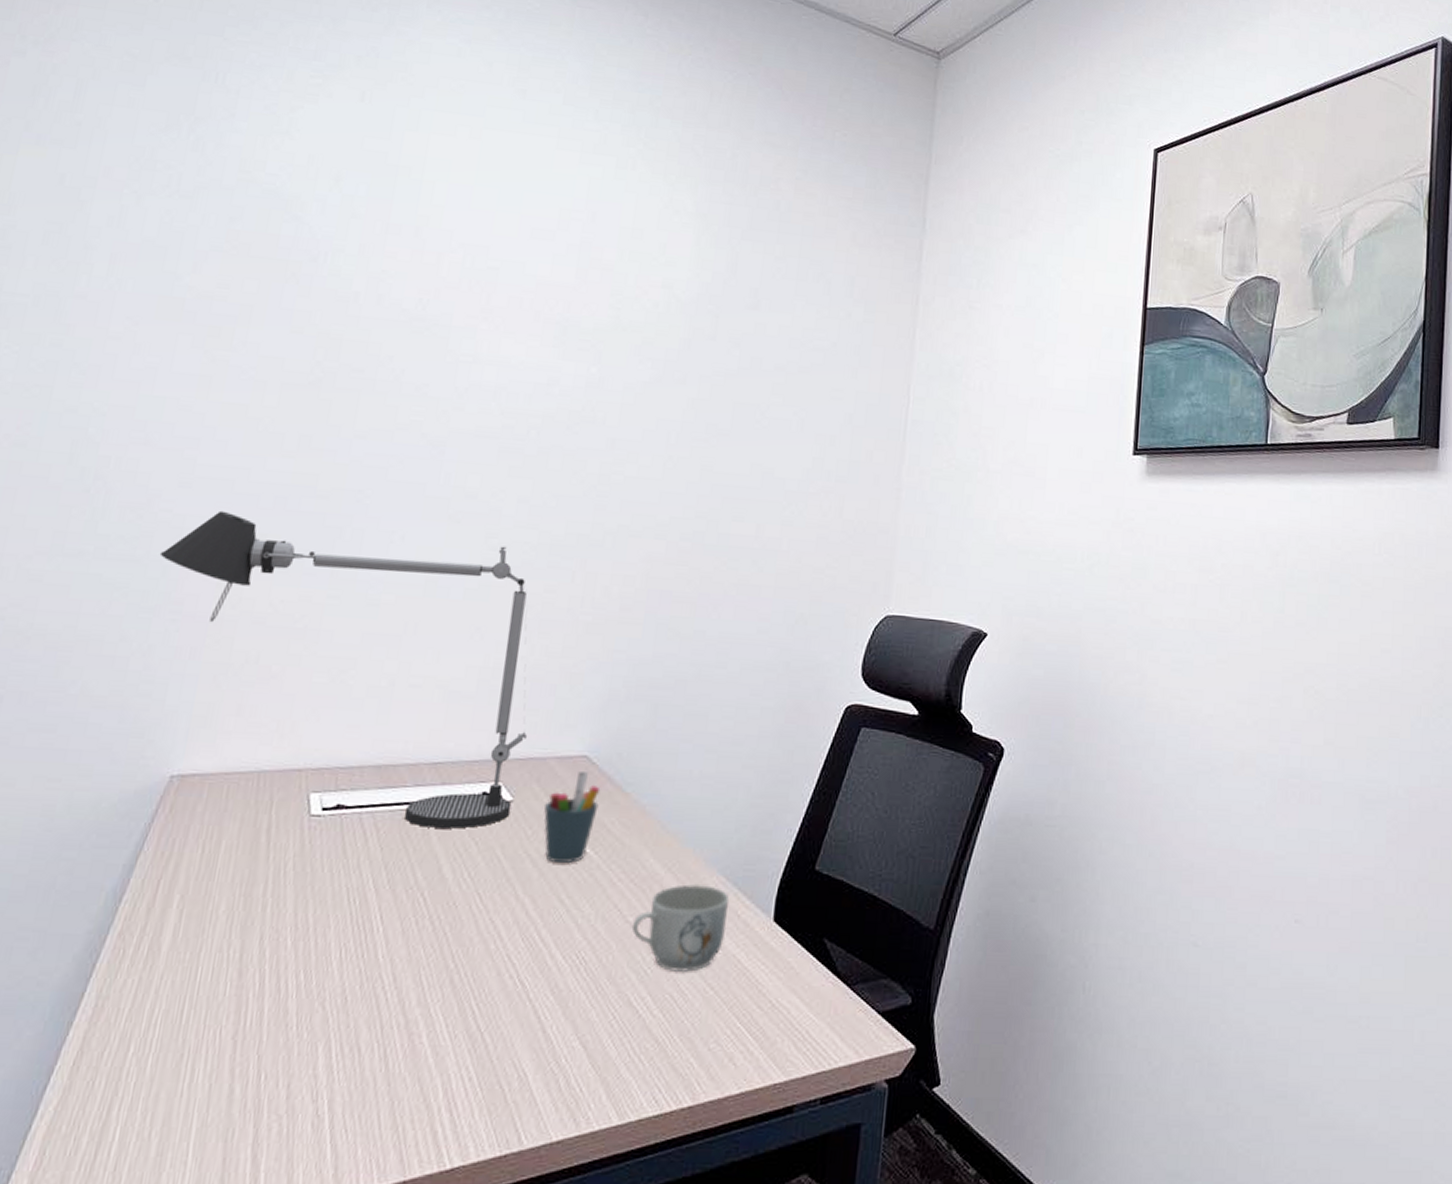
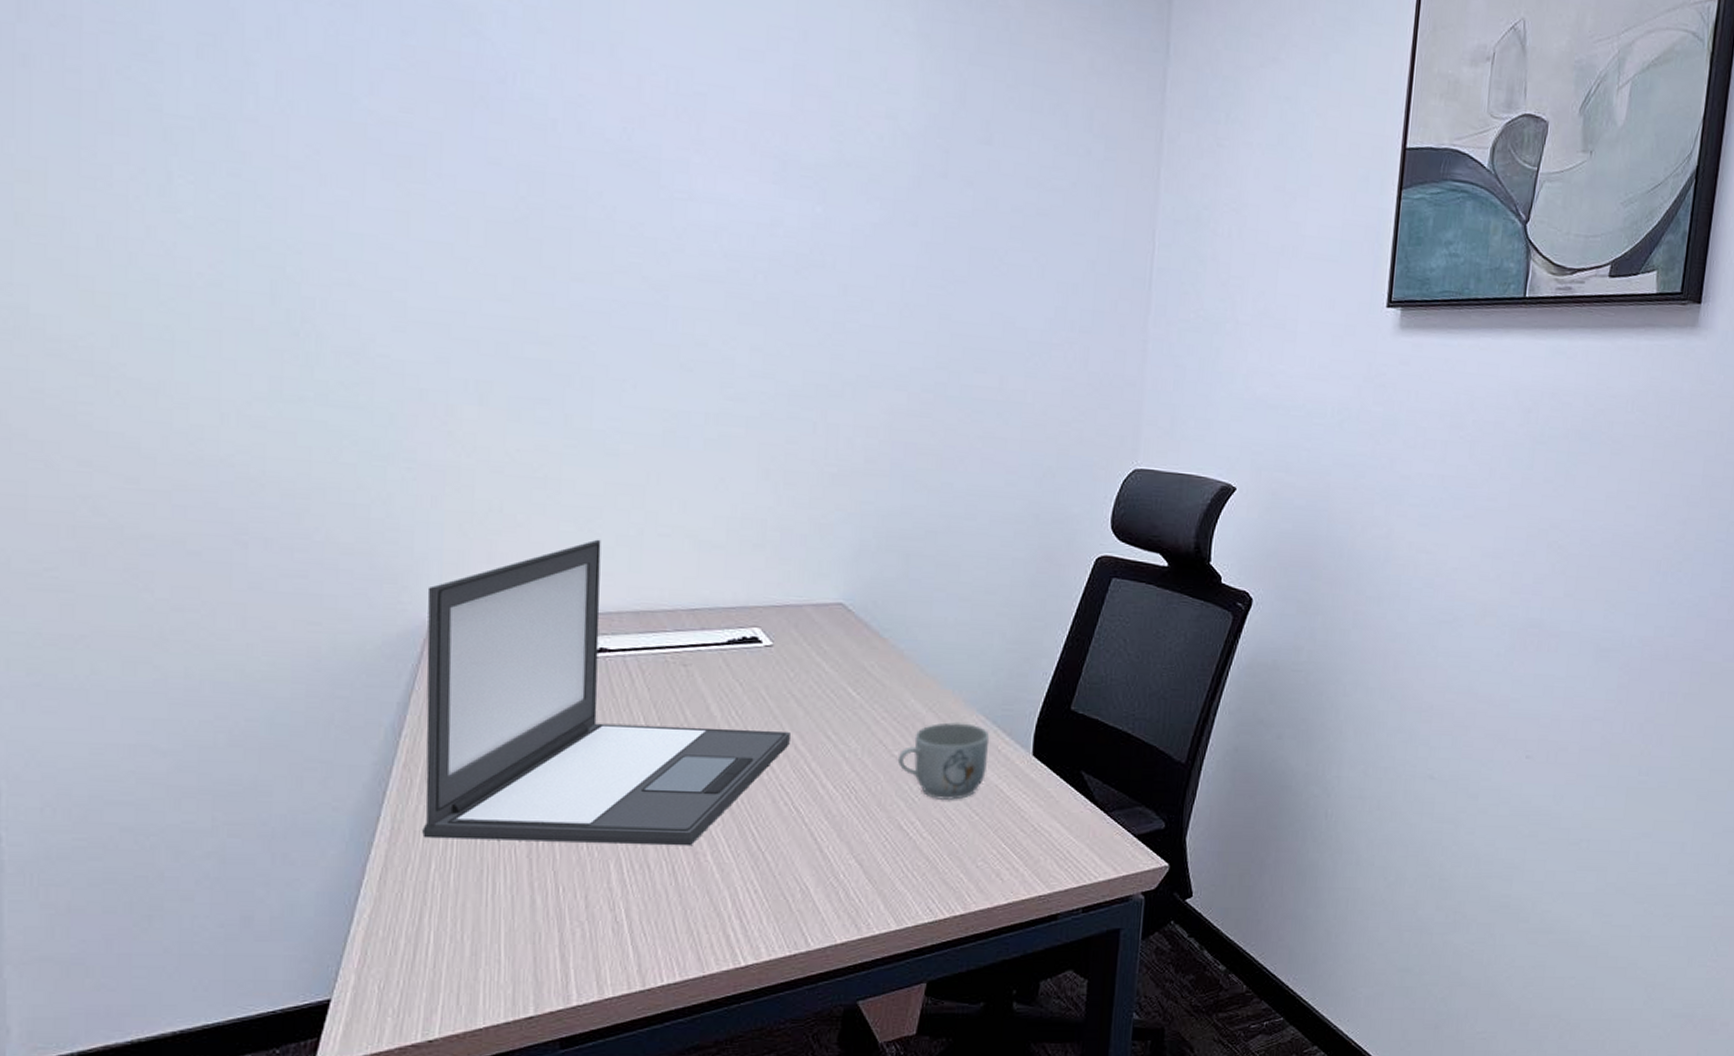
laptop: none [126,690,523,1026] -> present [422,539,790,846]
desk lamp: present [159,510,528,829] -> none [383,356,782,671]
pen holder: present [543,772,601,864] -> none [803,618,858,704]

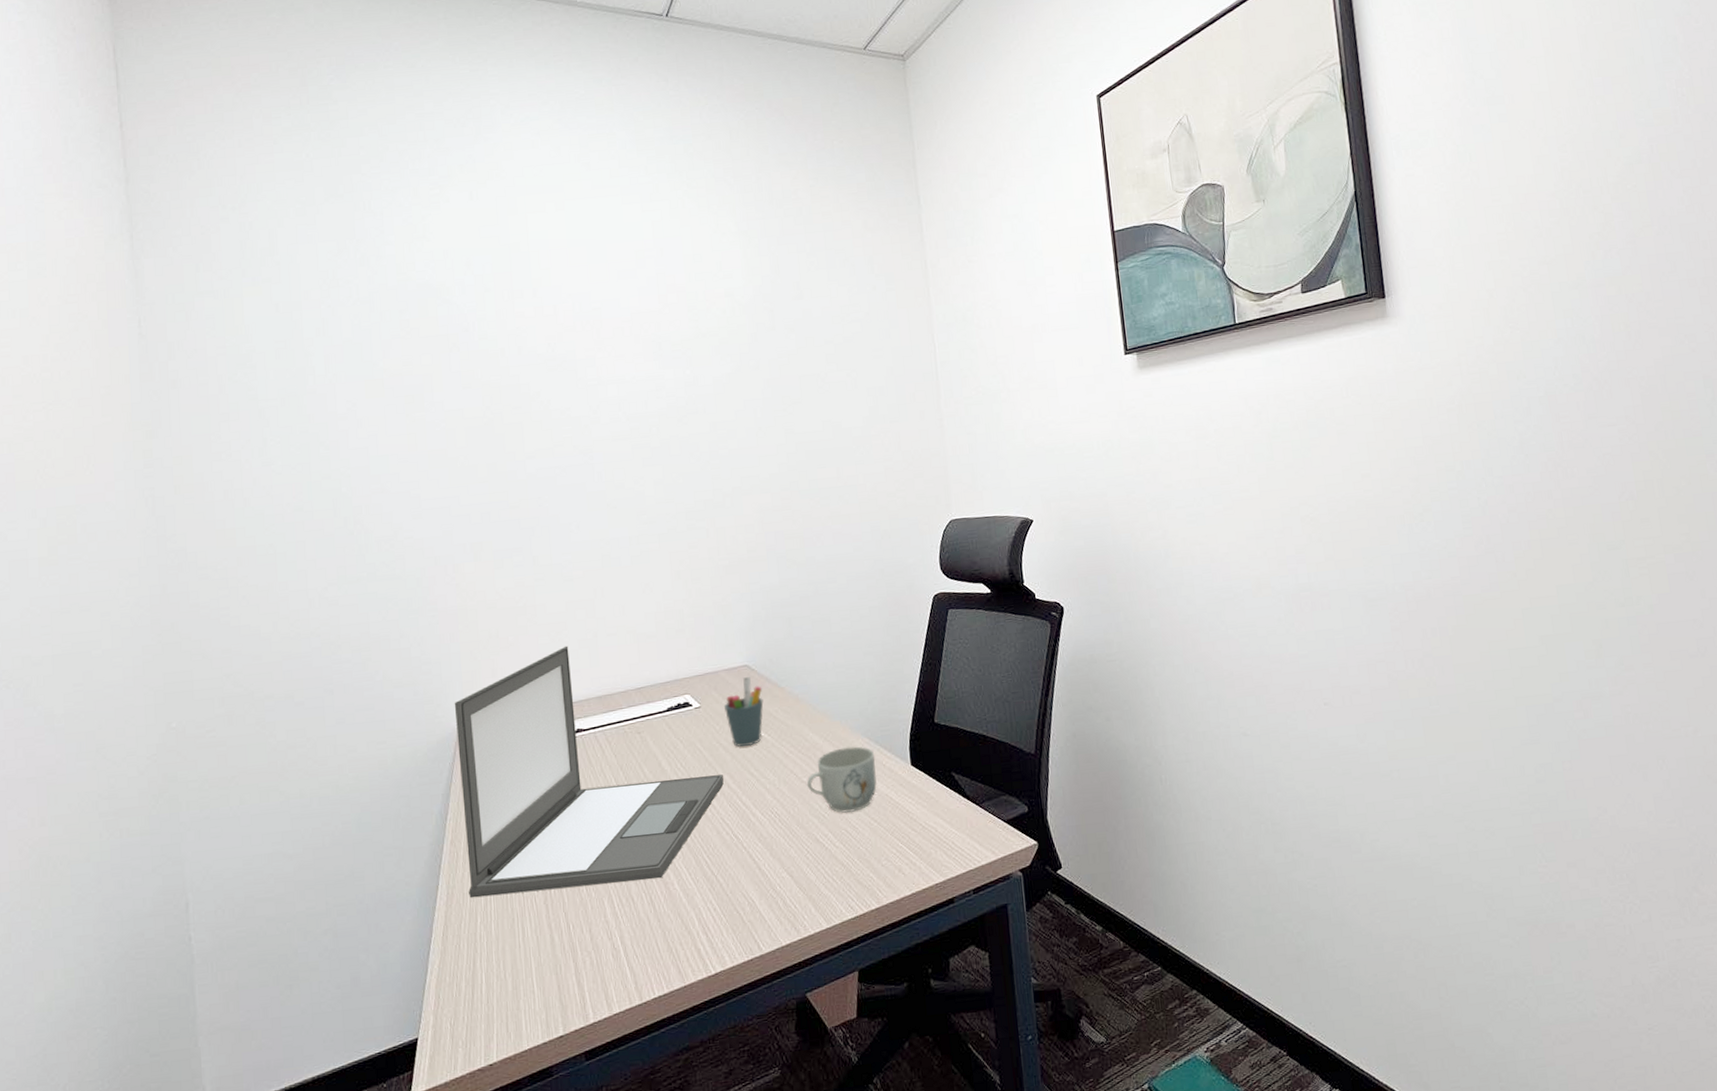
pen holder: none [803,618,858,704] -> present [723,677,764,747]

